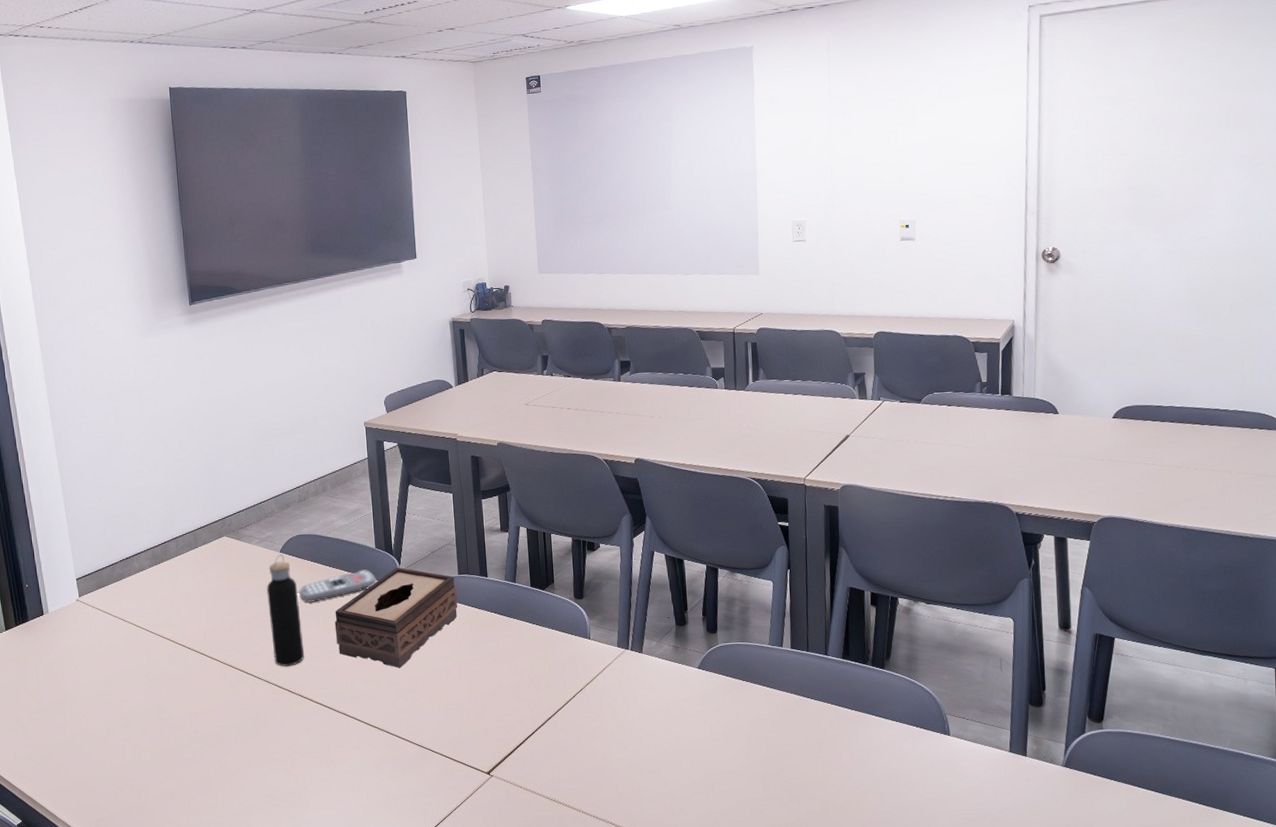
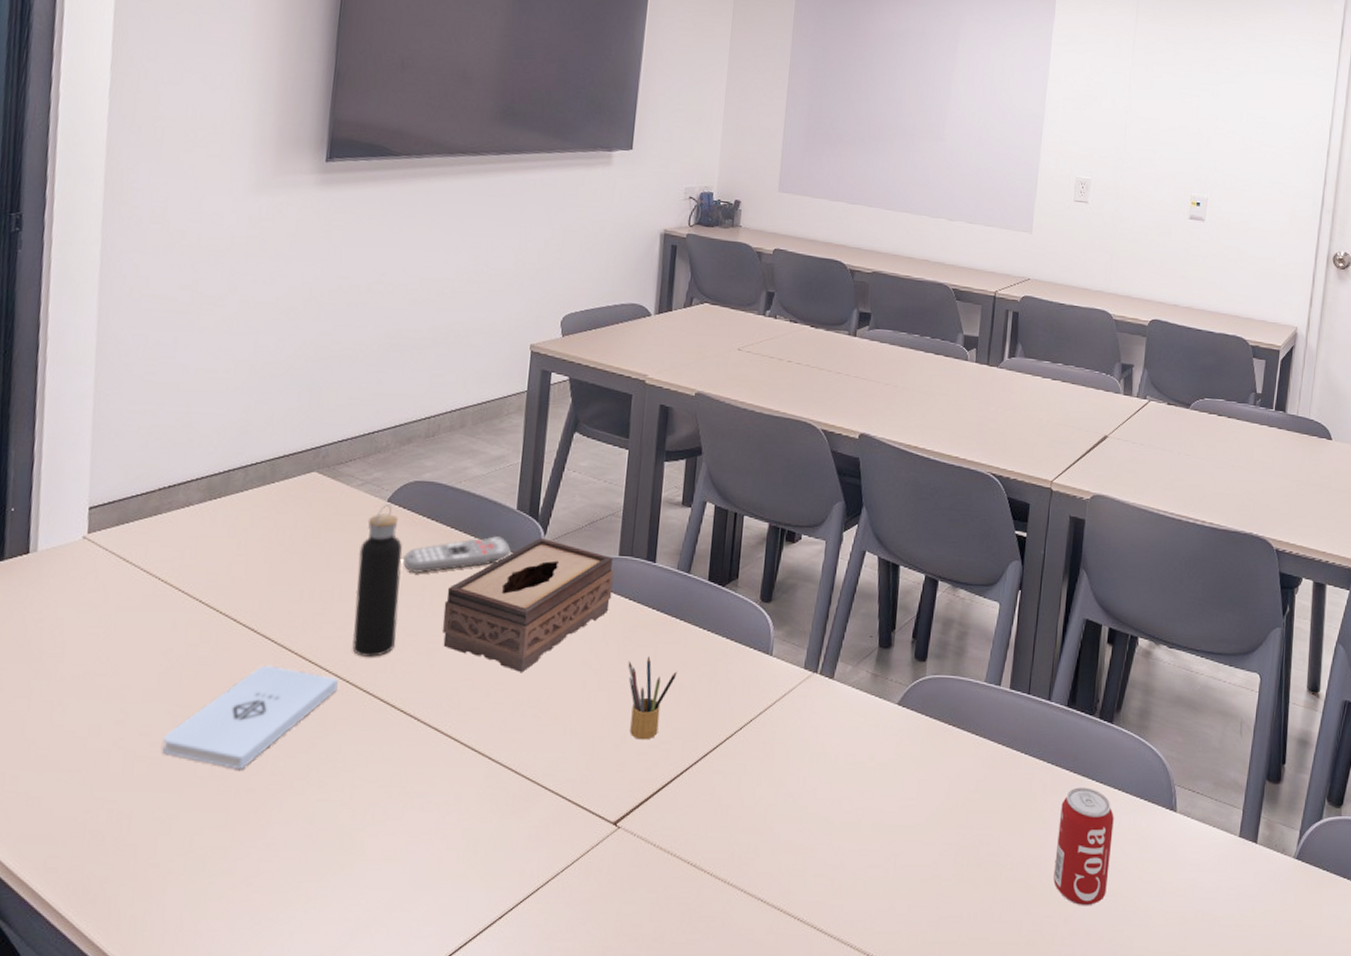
notepad: none [157,678,269,753] -> present [163,665,338,770]
pencil box: none [478,648,518,711] -> present [627,656,678,740]
beverage can: none [847,721,896,814] -> present [1053,787,1114,906]

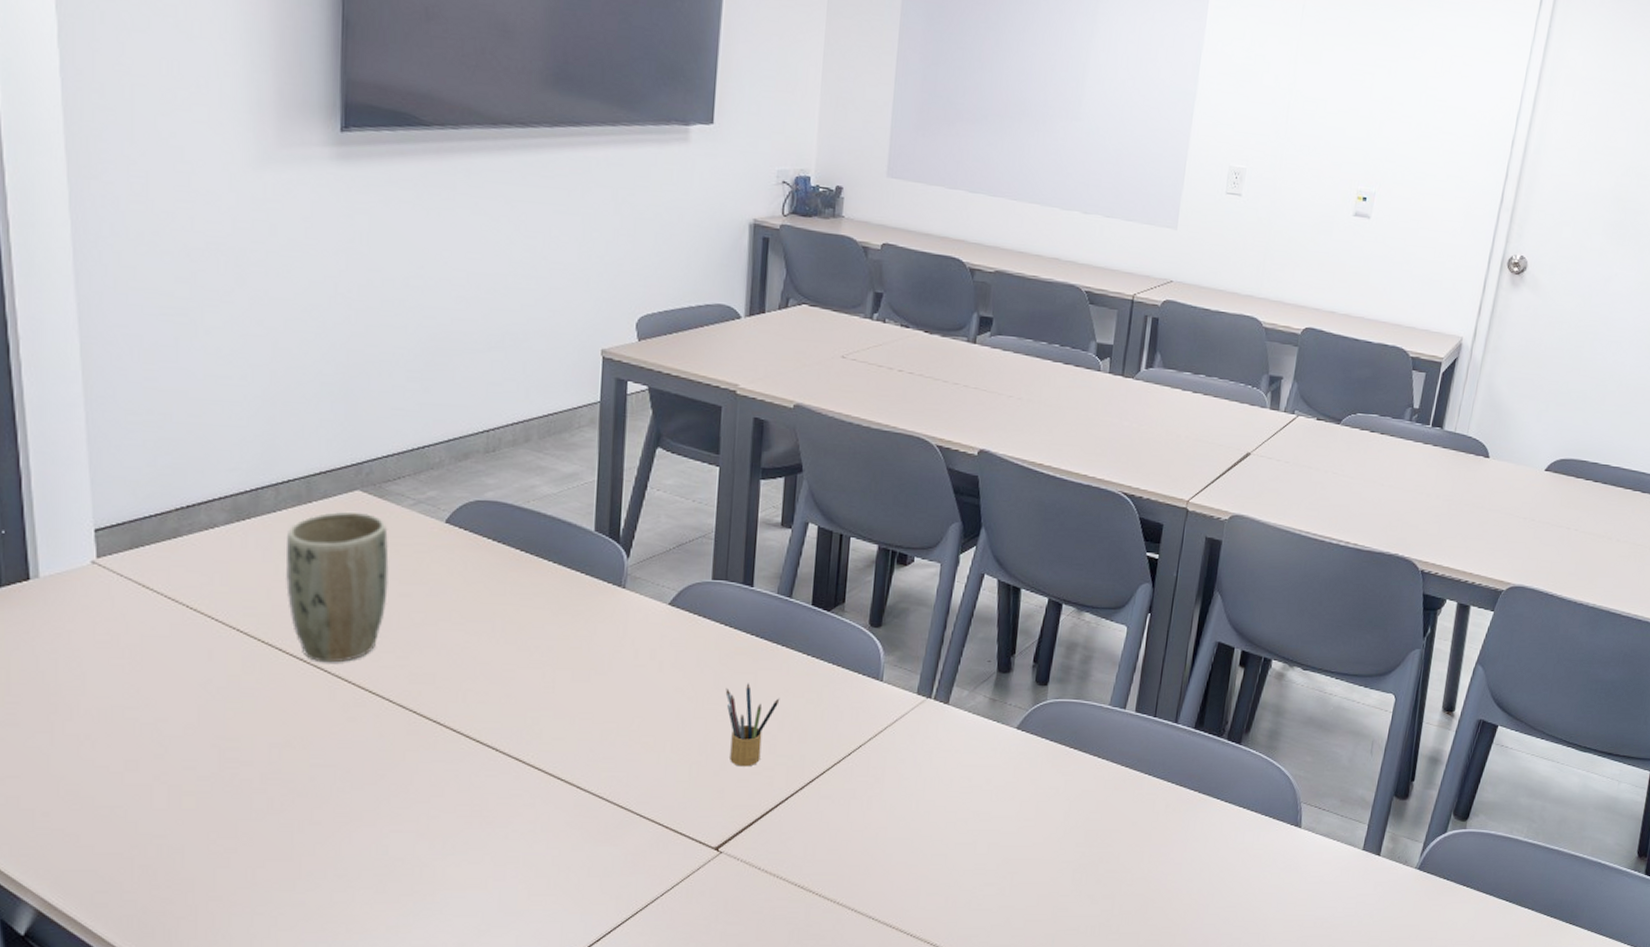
notepad: present [163,665,338,770] -> none [211,696,404,803]
plant pot: none [245,491,337,633] -> present [286,511,389,663]
water bottle: present [352,504,403,657] -> none [416,525,467,687]
remote control: present [403,536,511,573] -> none [468,559,590,599]
tissue box: present [442,537,614,672] -> none [517,560,707,700]
beverage can: present [1053,787,1114,906] -> none [1173,806,1238,917]

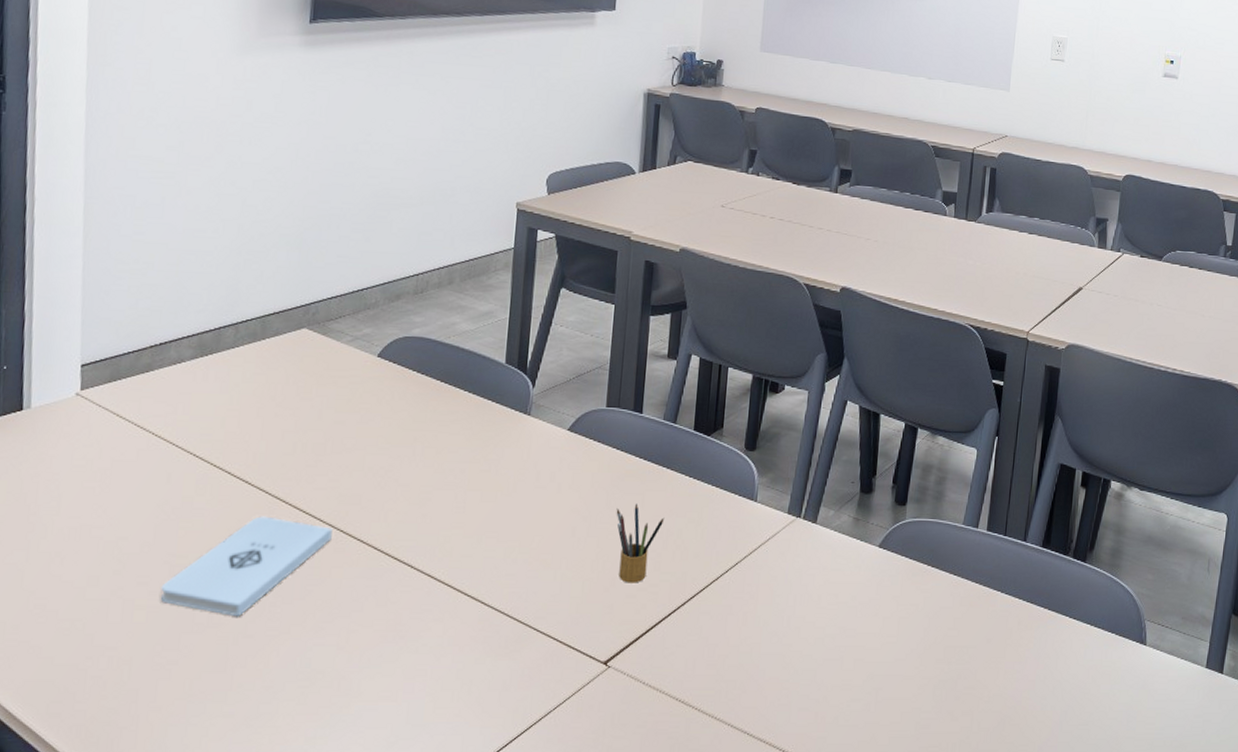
notepad: none [211,696,404,803] -> present [161,516,332,617]
plant pot: present [286,511,389,663] -> none [238,347,328,485]

